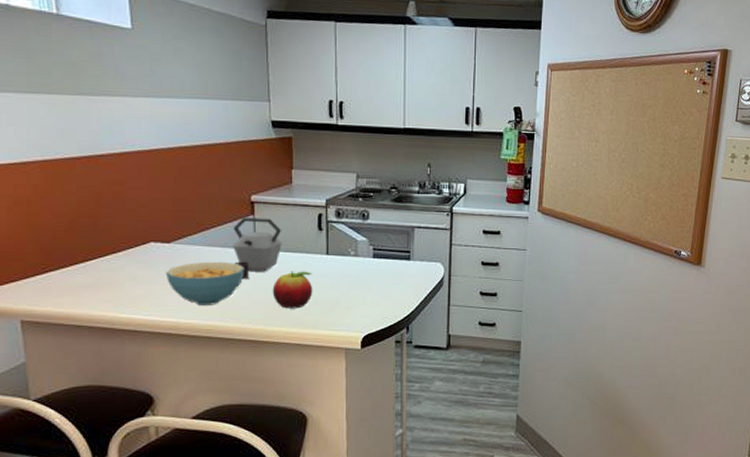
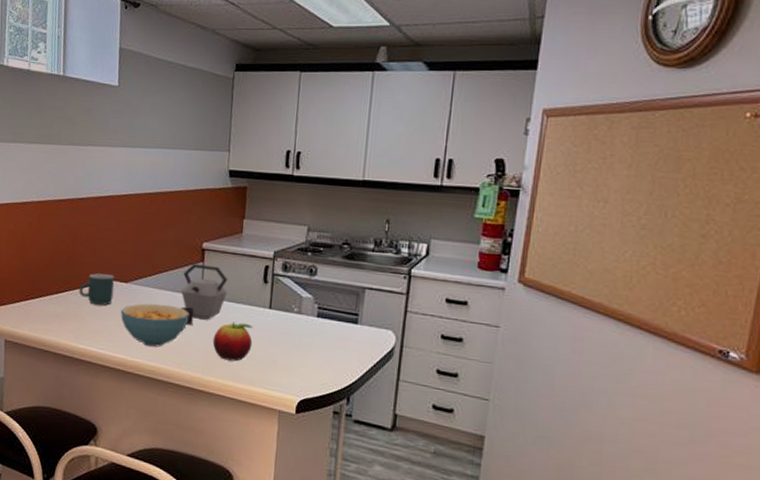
mug: none [111,236,155,270] -> present [79,273,115,306]

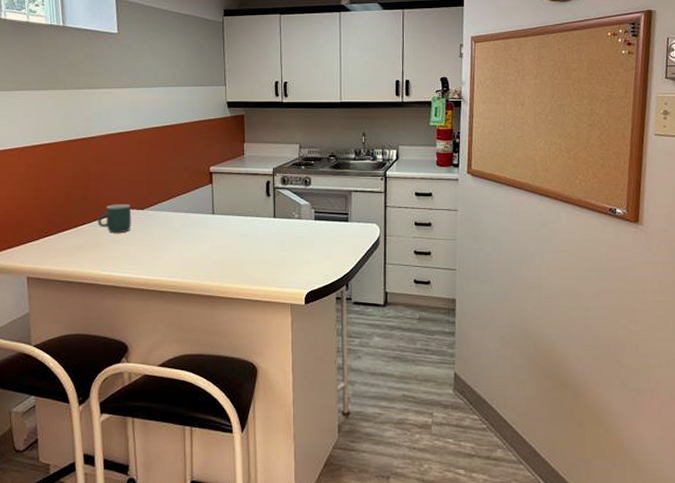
cereal bowl: present [120,303,190,347] -> none [139,225,204,264]
kettle: present [181,264,228,328] -> none [195,186,236,244]
fruit: present [212,321,253,361] -> none [227,233,262,267]

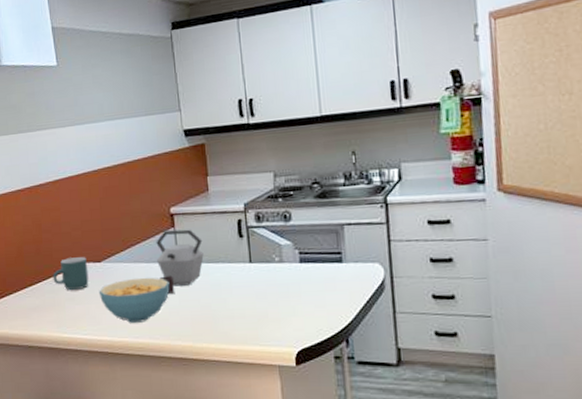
cereal bowl: none [139,225,204,264] -> present [98,277,170,323]
kettle: none [195,186,236,244] -> present [156,229,204,298]

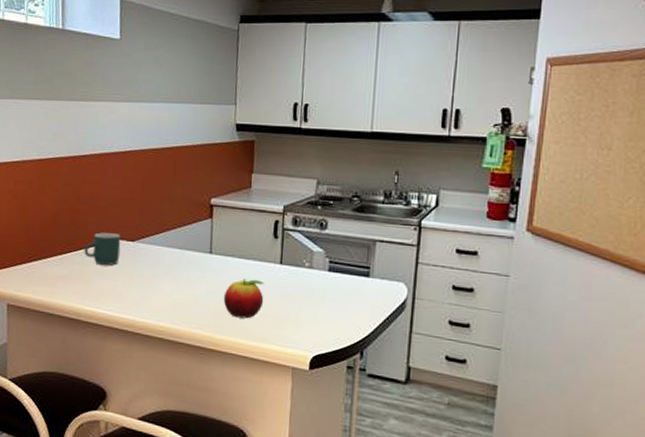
cereal bowl: present [98,277,170,323] -> none [127,262,199,307]
kettle: present [156,229,204,298] -> none [190,220,238,286]
fruit: none [198,282,239,324] -> present [223,278,264,319]

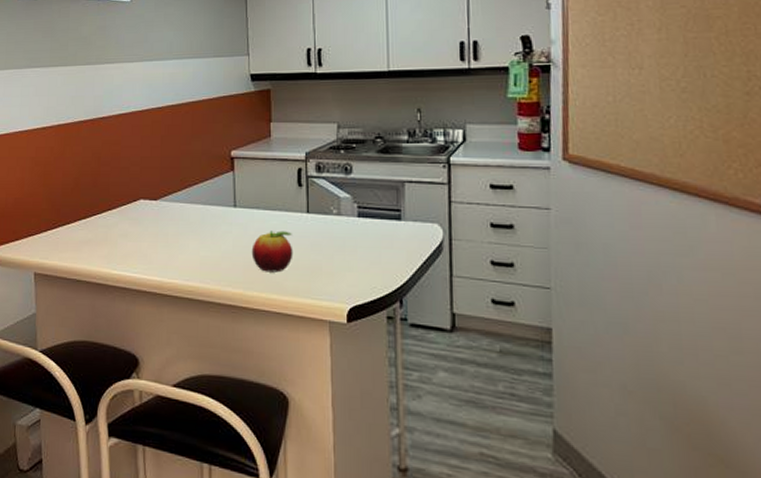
mug: present [84,232,121,266] -> none [107,193,144,227]

